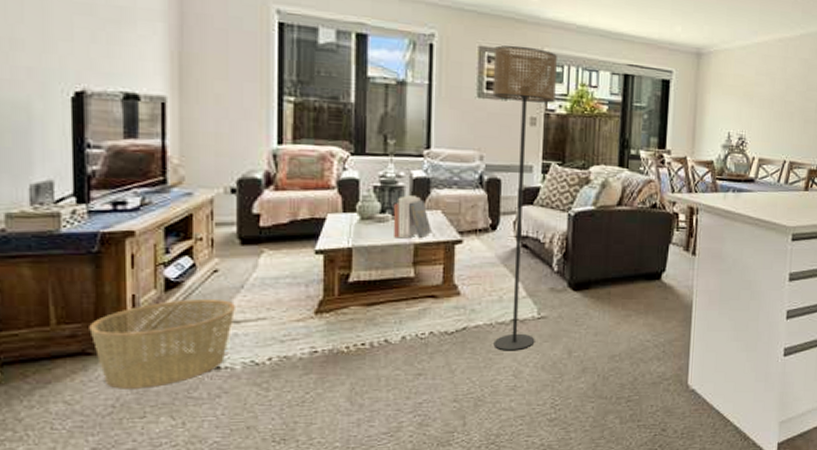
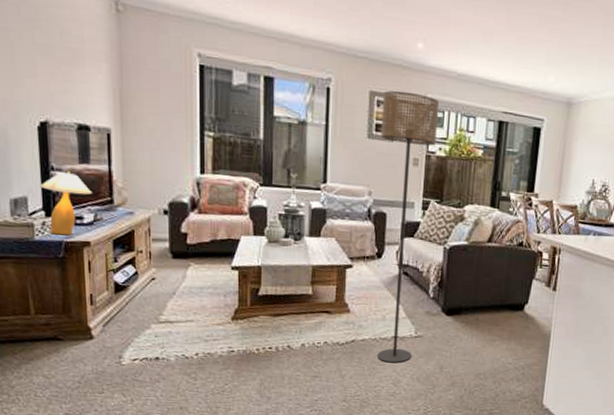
table lamp: none [71,145,140,225] -> present [40,169,92,236]
basket: present [89,299,235,389] -> none [59,301,169,371]
books: present [393,194,431,239] -> none [295,223,327,261]

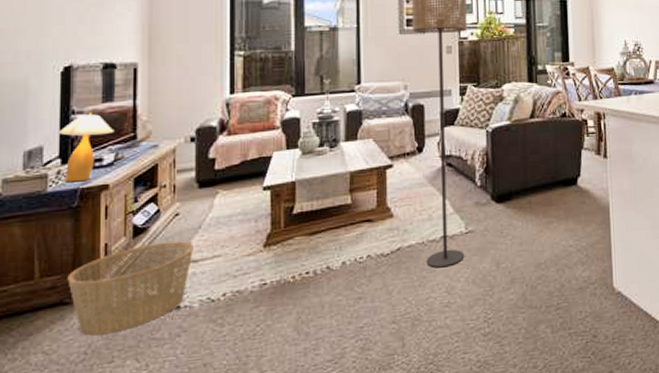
basket: none [59,301,169,371] -> present [67,241,194,336]

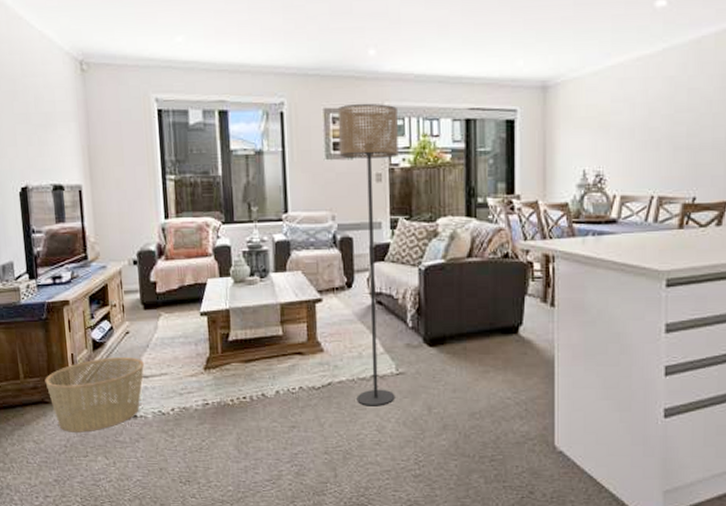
table lamp: present [58,110,114,183] -> none [23,230,69,296]

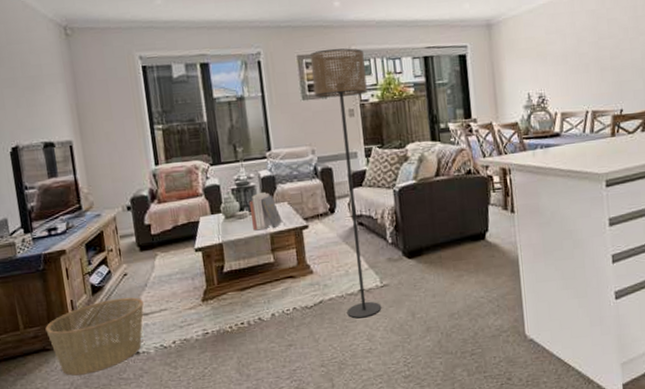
books: none [260,257,294,299] -> present [249,191,282,231]

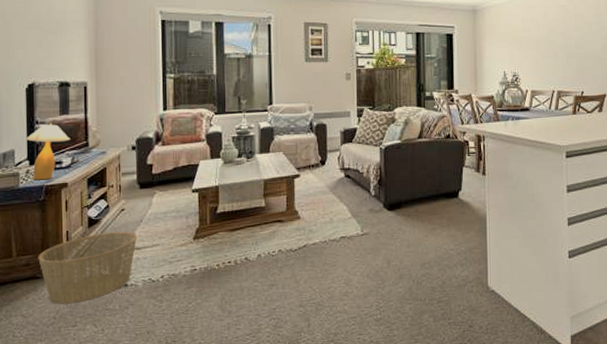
table lamp: none [17,185,63,249] -> present [26,121,70,180]
books: present [249,191,282,231] -> none [247,141,276,176]
floor lamp: present [309,48,382,319] -> none [315,19,364,263]

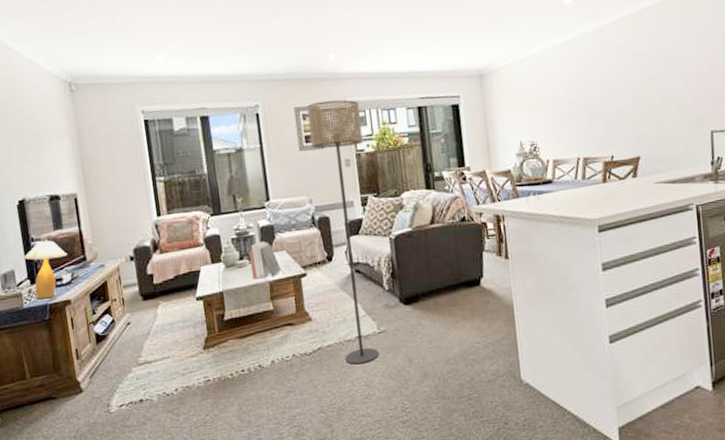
basket: present [38,232,137,304] -> none [51,346,147,424]
books: none [247,141,276,176] -> present [248,240,281,279]
floor lamp: none [315,19,364,263] -> present [306,99,379,365]

